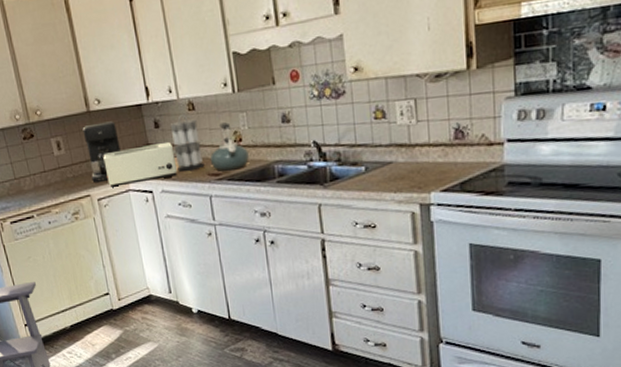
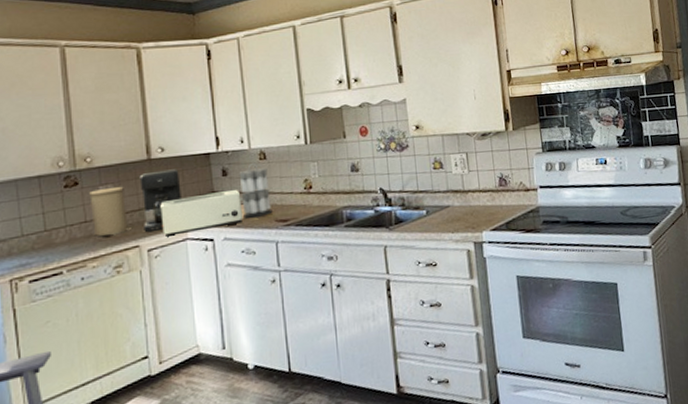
canister: none [44,138,79,185] -> present [89,186,128,236]
kettle: present [210,122,249,171] -> none [278,171,318,217]

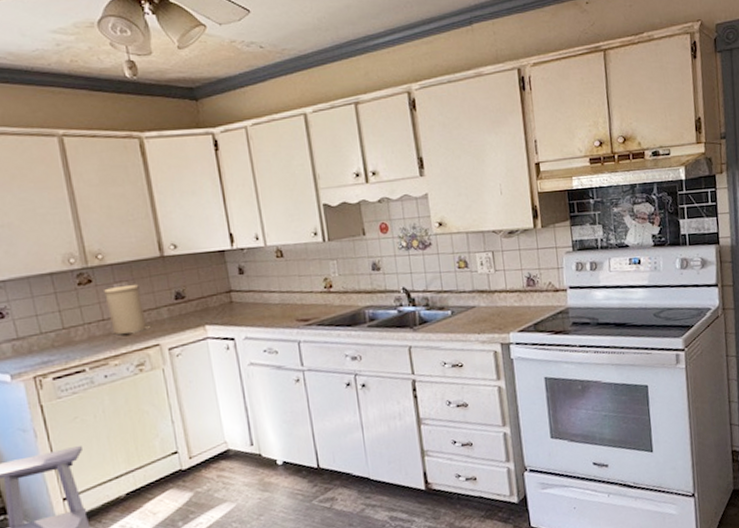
coffee maker: present [139,169,181,233] -> none [154,266,199,332]
toaster: present [160,189,244,237] -> none [177,287,264,335]
spice rack: present [239,163,273,219] -> none [255,261,293,318]

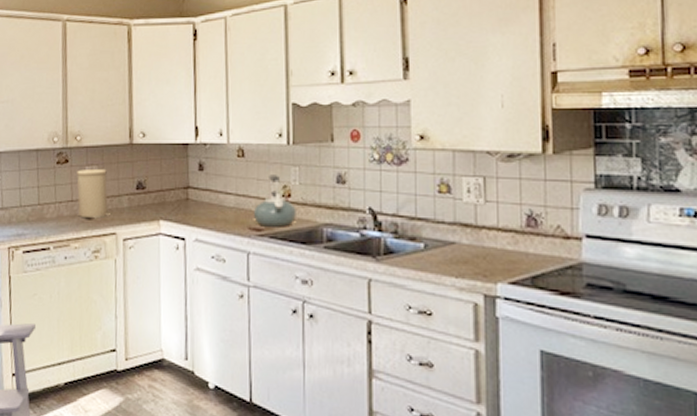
kettle: none [298,269,340,317] -> present [253,175,296,227]

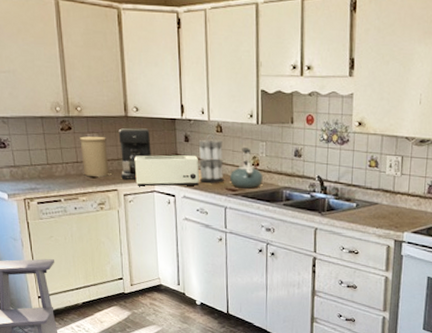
coffee maker: none [121,157,158,221] -> present [118,127,151,181]
toaster: none [137,186,217,228] -> present [134,155,200,187]
spice rack: none [215,160,247,221] -> present [198,134,224,183]

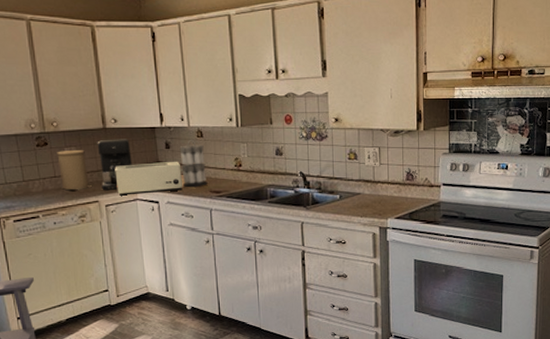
kettle: present [229,147,263,189] -> none [212,150,246,190]

